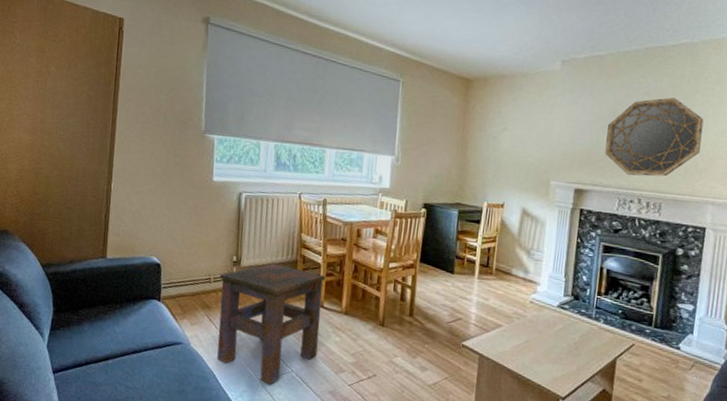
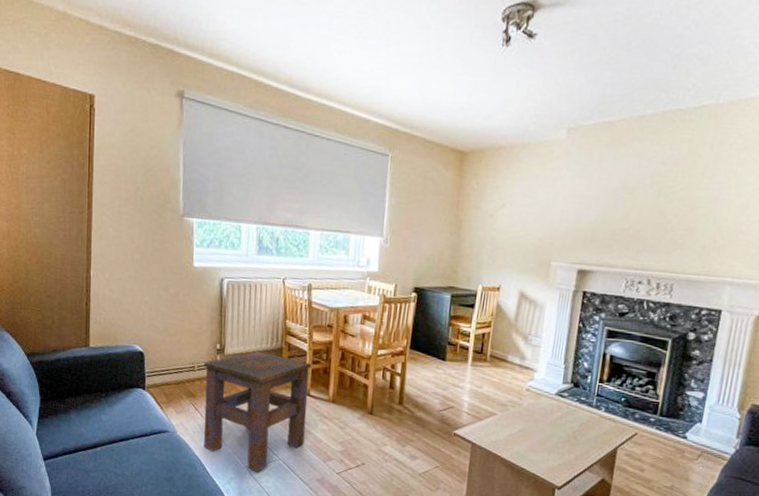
home mirror: present [605,97,704,177] -> none [612,167,726,255]

